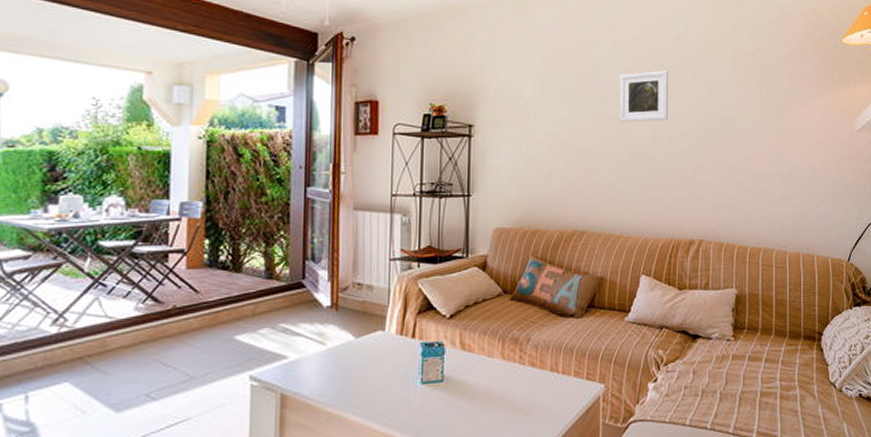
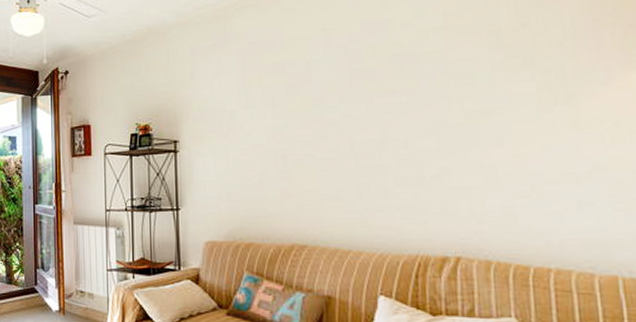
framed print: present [619,70,668,122] -> none [335,64,400,126]

